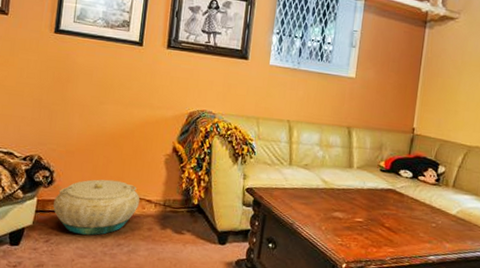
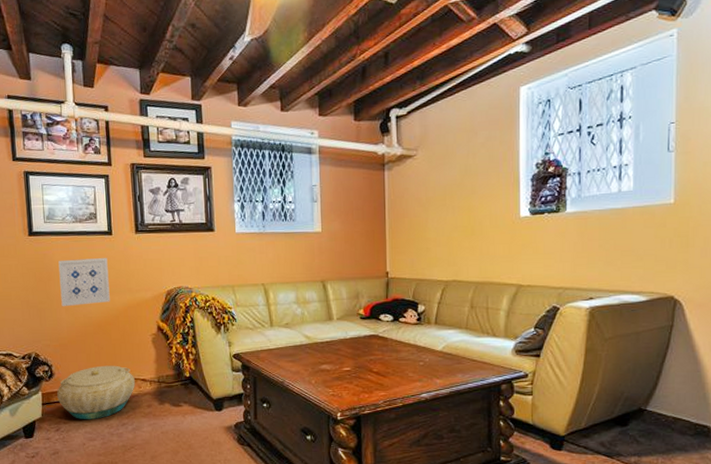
wall art: none [76,63,133,115] -> present [58,258,110,307]

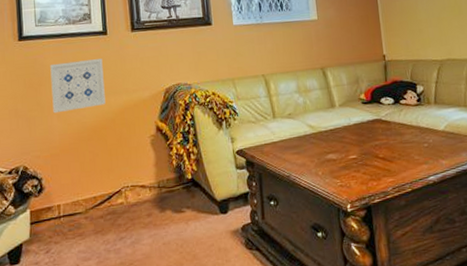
basket: present [57,365,136,420] -> none [47,172,134,238]

